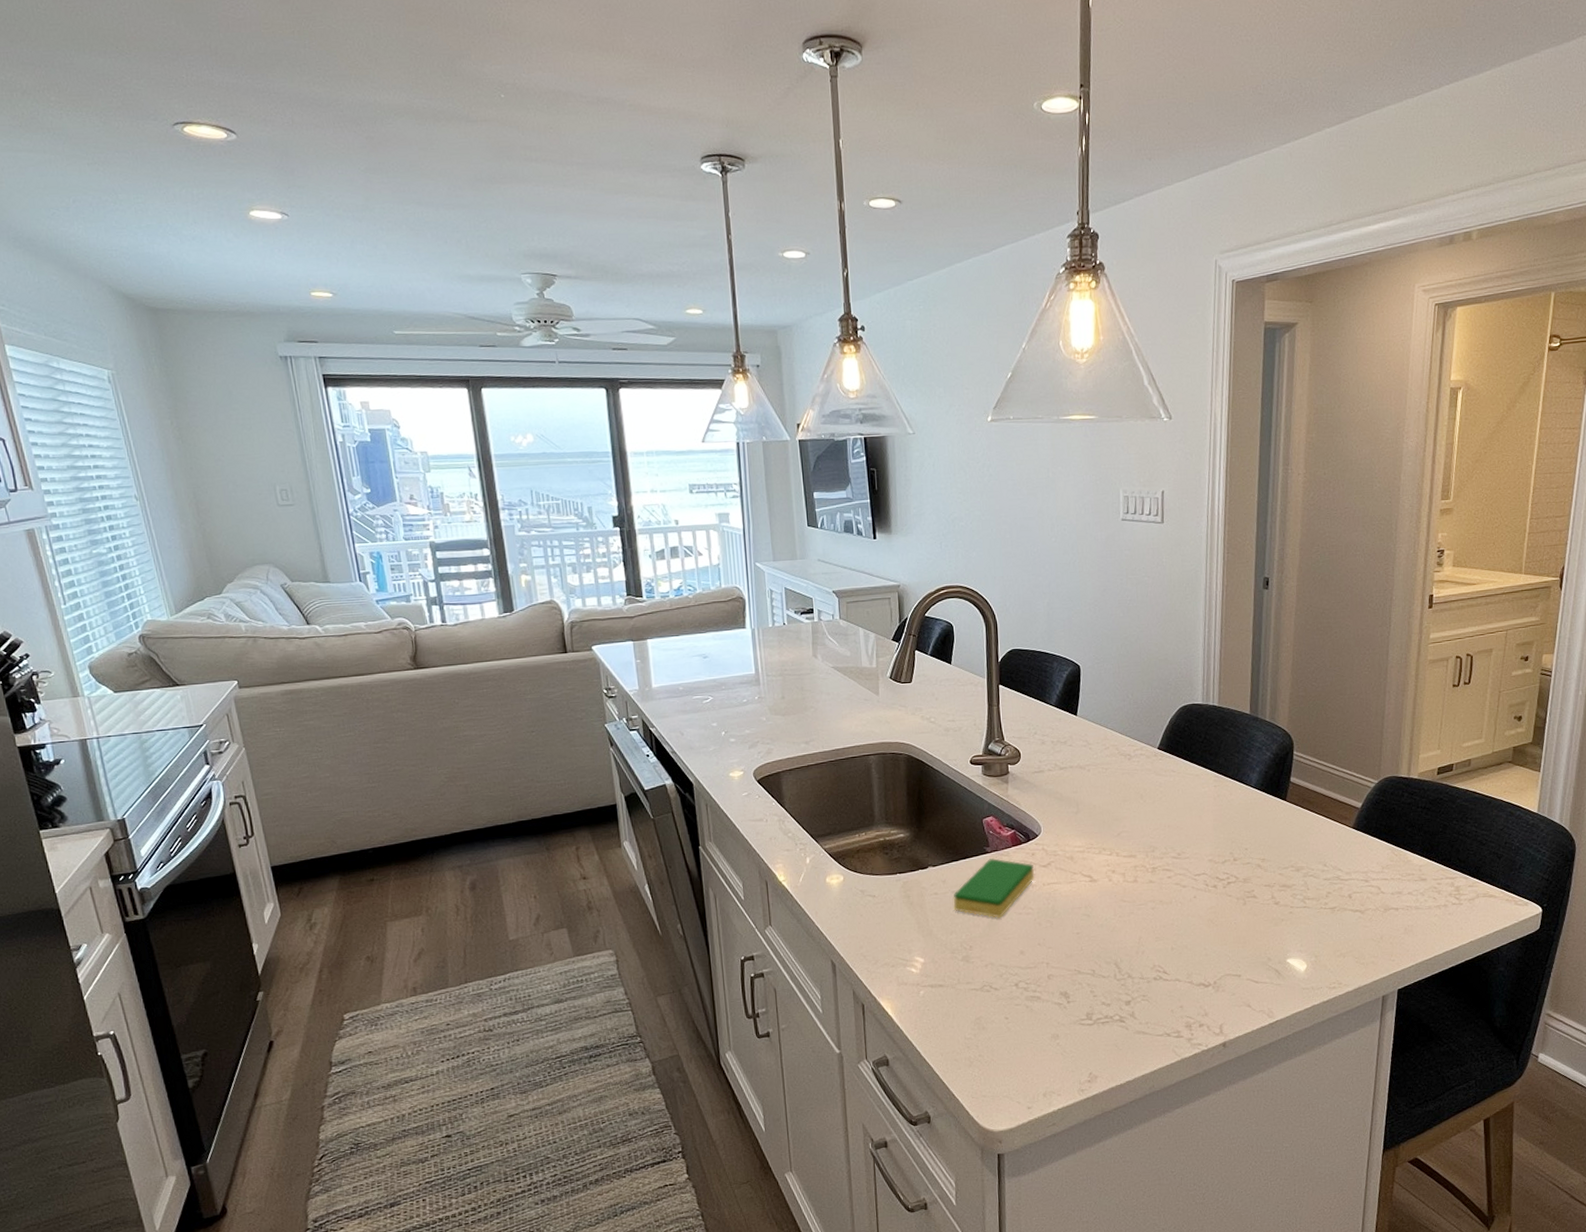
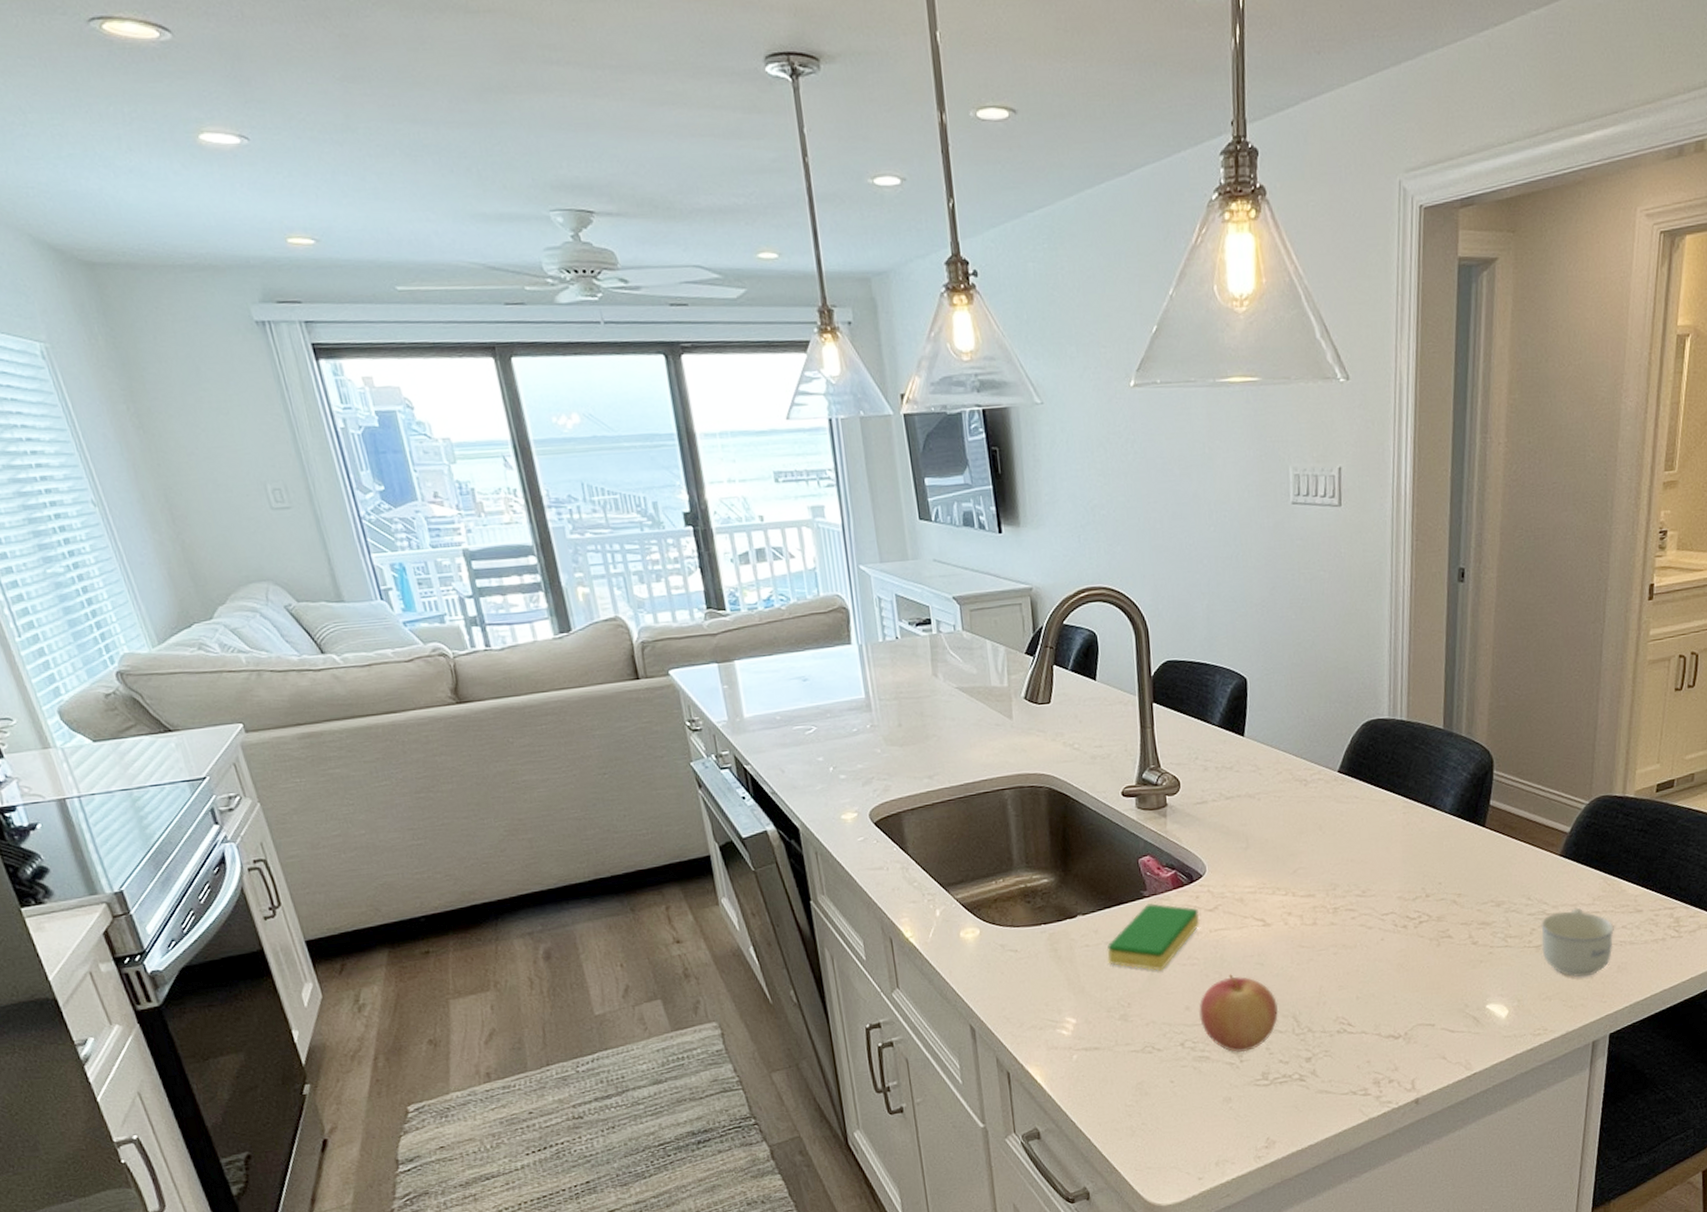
apple: none [1032,923,1103,994] -> present [1199,974,1279,1053]
cup: none [1336,875,1401,937] -> present [1541,908,1614,977]

